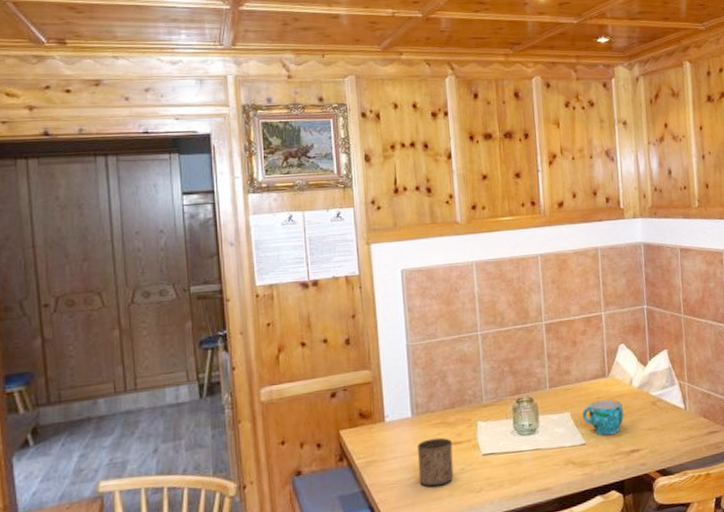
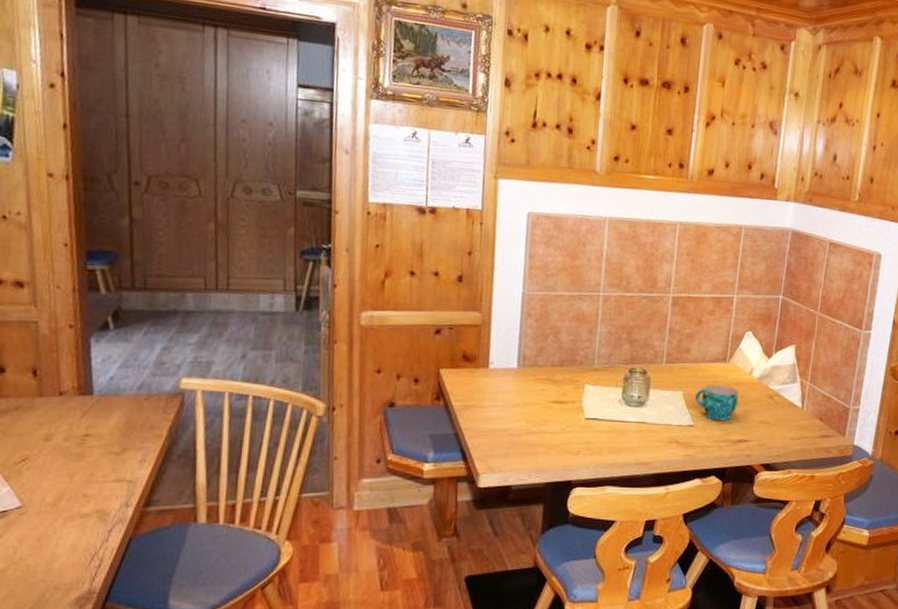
cup: present [417,437,454,487] -> none [516,393,557,442]

